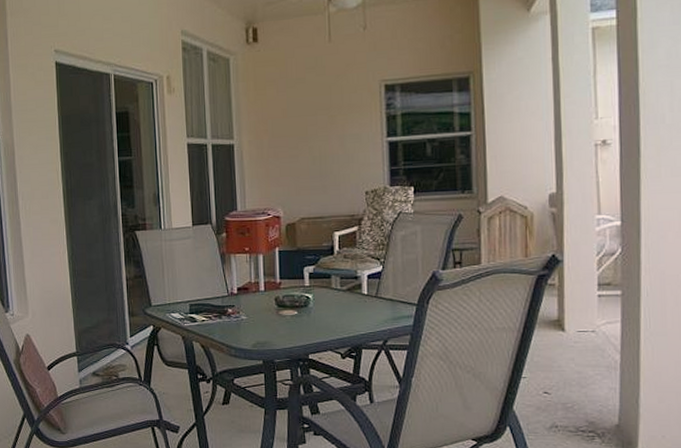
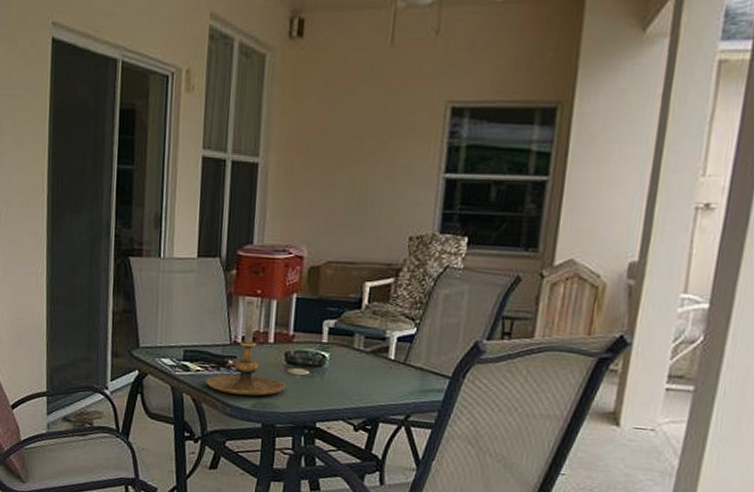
candle holder: none [211,257,280,338] -> present [205,300,286,396]

